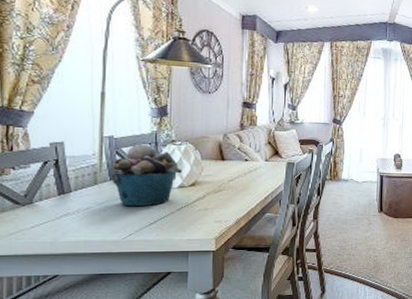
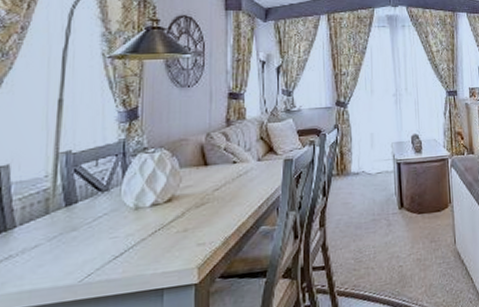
bucket: present [111,144,182,207] -> none [67,156,156,238]

